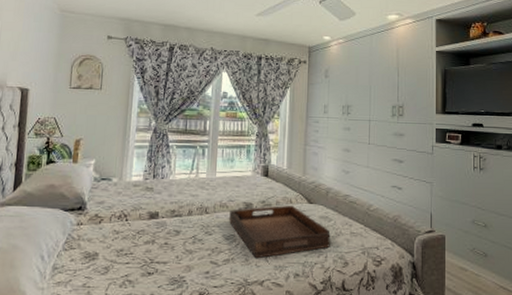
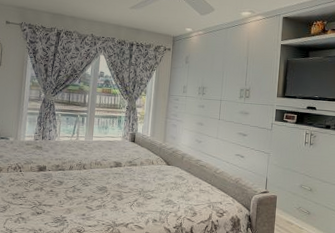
serving tray: present [229,205,331,259] -> none [102,165,184,207]

